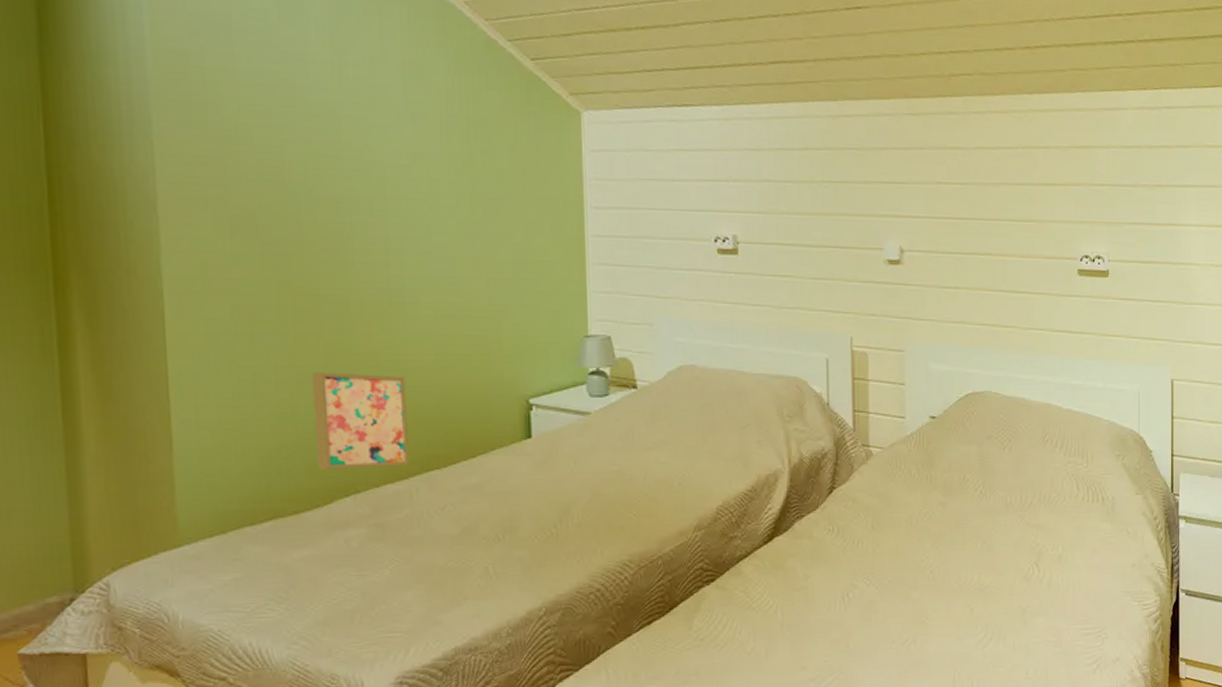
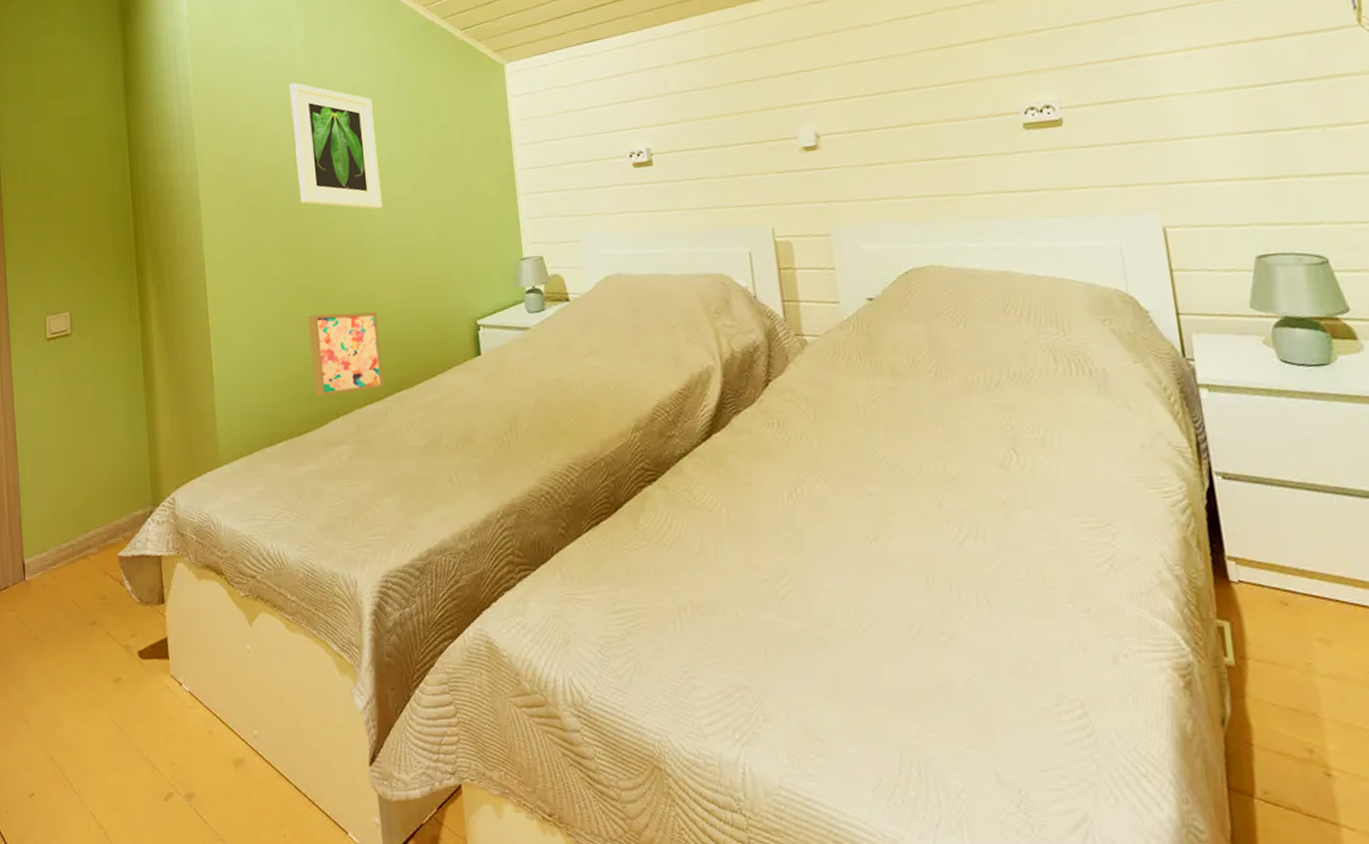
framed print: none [297,79,419,255] -> present [289,83,383,209]

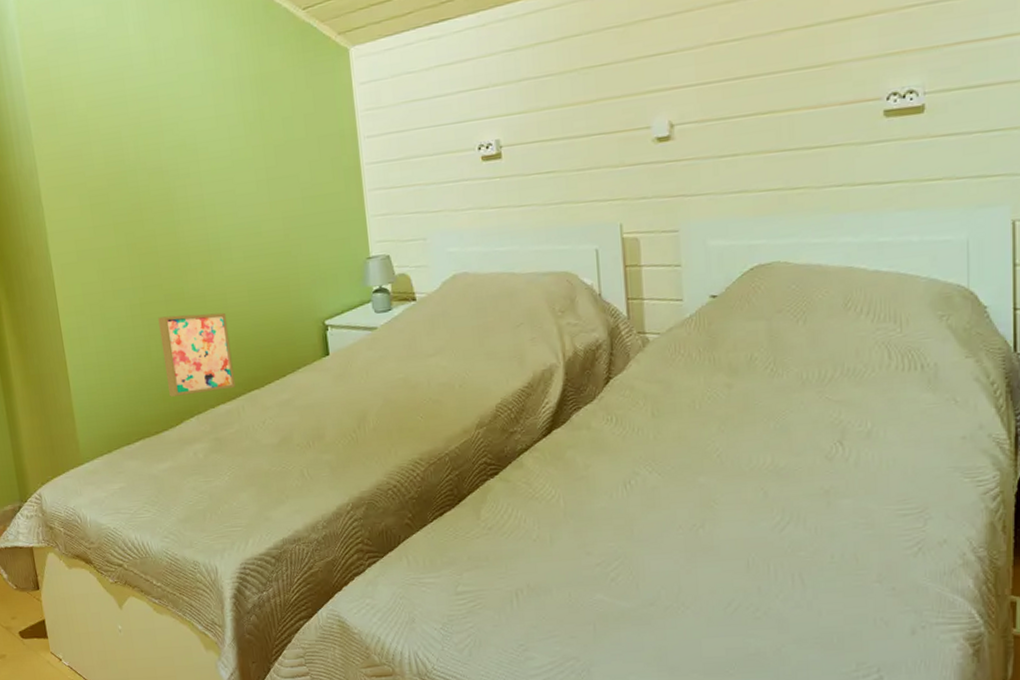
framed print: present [289,83,383,209] -> none [125,70,228,207]

